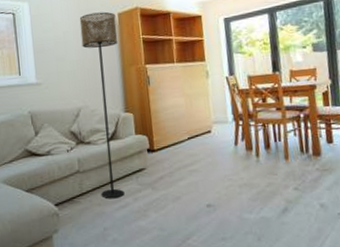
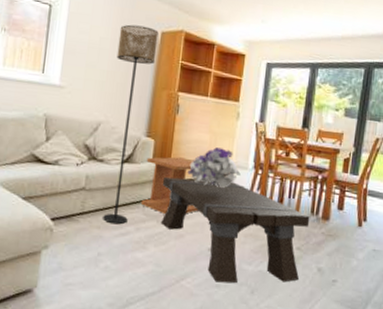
side table: none [130,124,189,180] -> present [140,157,199,214]
coffee table: none [149,137,304,236] -> present [160,177,310,284]
bouquet: none [170,108,222,147] -> present [187,147,241,188]

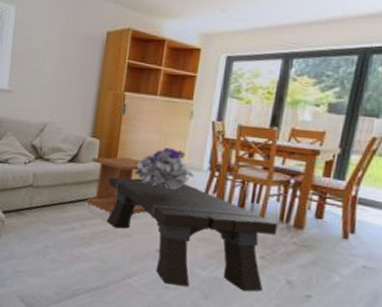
floor lamp: present [103,24,159,225] -> none [49,27,104,221]

